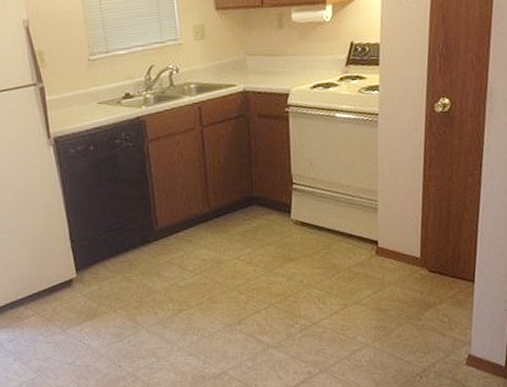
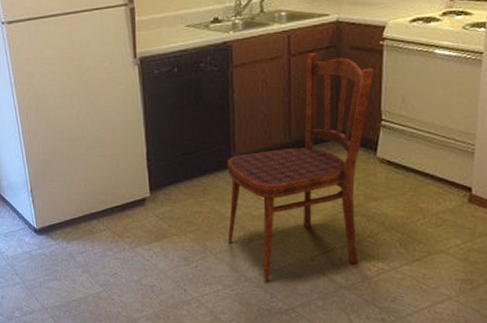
dining chair: none [151,123,283,349] -> present [227,53,374,282]

